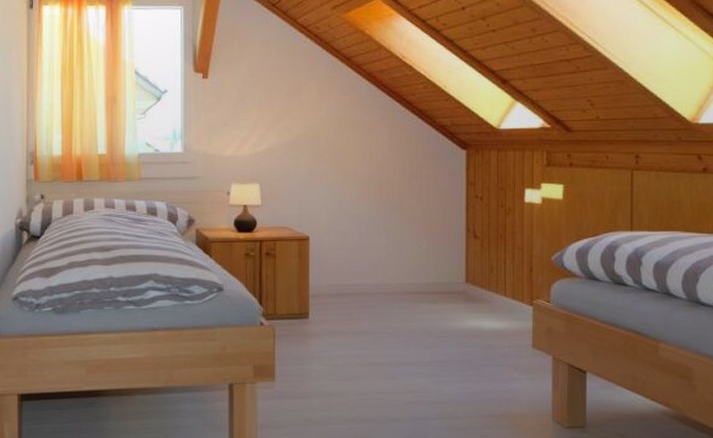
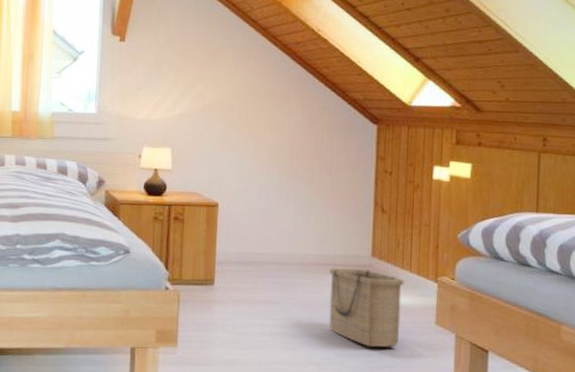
basket: none [423,295,499,373] -> present [329,267,404,348]

